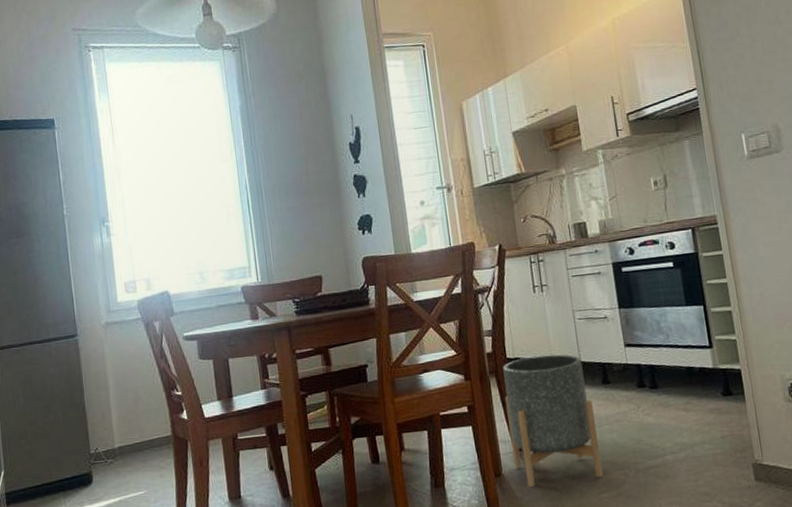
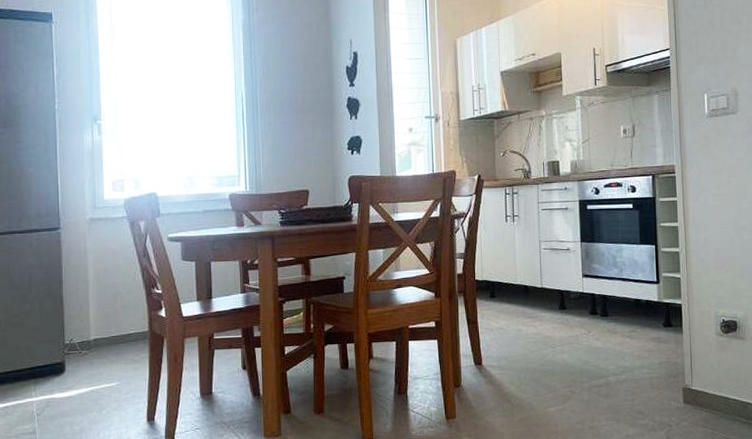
planter: present [503,354,603,488] -> none [470,279,552,399]

